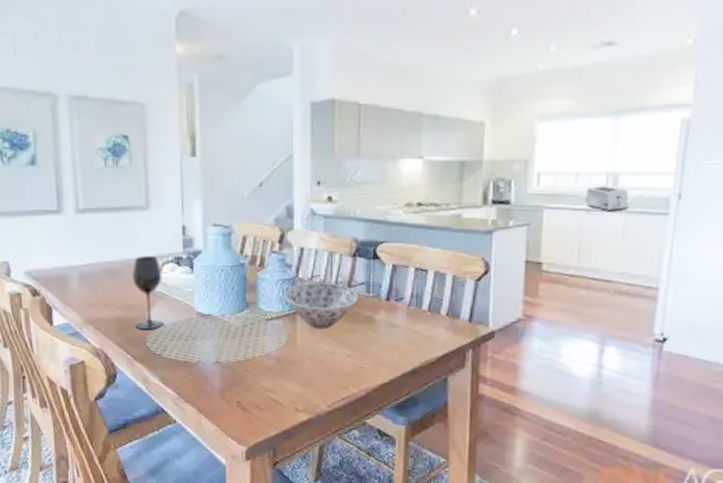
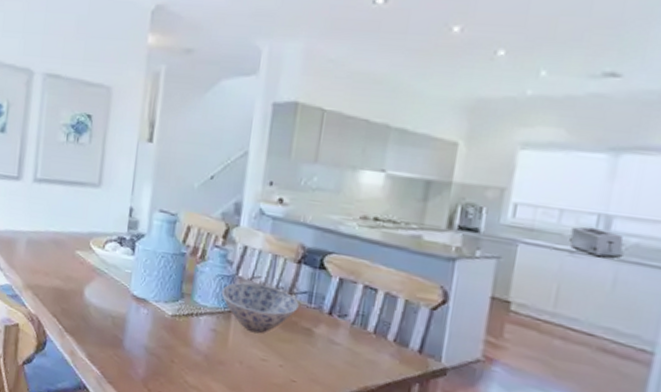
wineglass: present [132,257,164,330] -> none [71,231,105,304]
place mat: present [145,314,288,364] -> none [78,298,221,352]

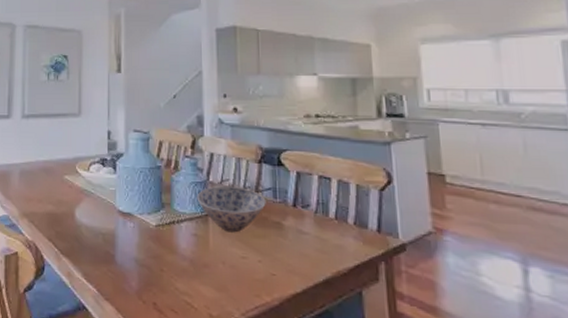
toaster: present [570,226,624,259] -> none [478,102,524,127]

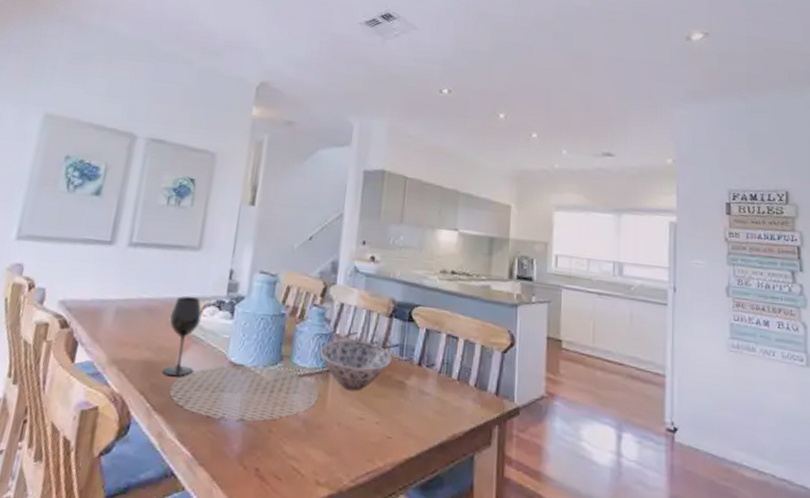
wineglass: none [63,157,89,225] -> present [162,296,202,377]
place mat: none [71,213,201,262] -> present [169,365,319,422]

